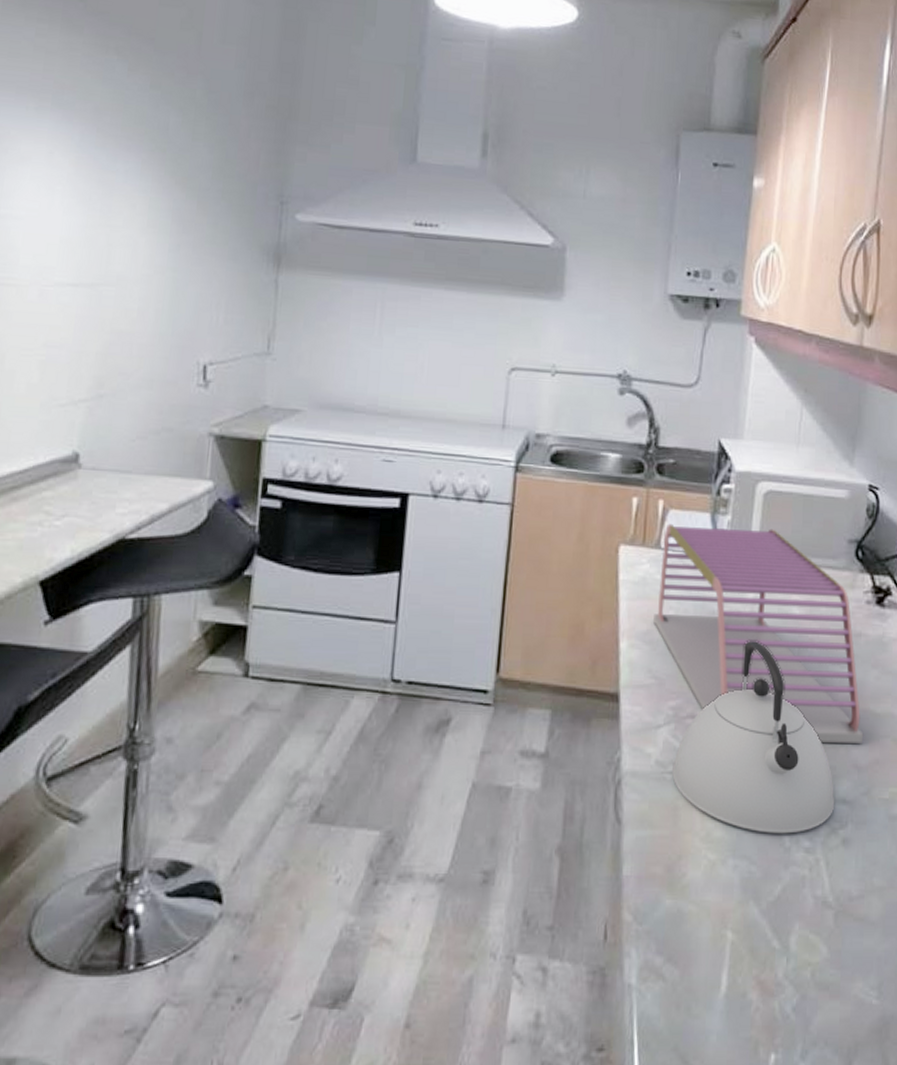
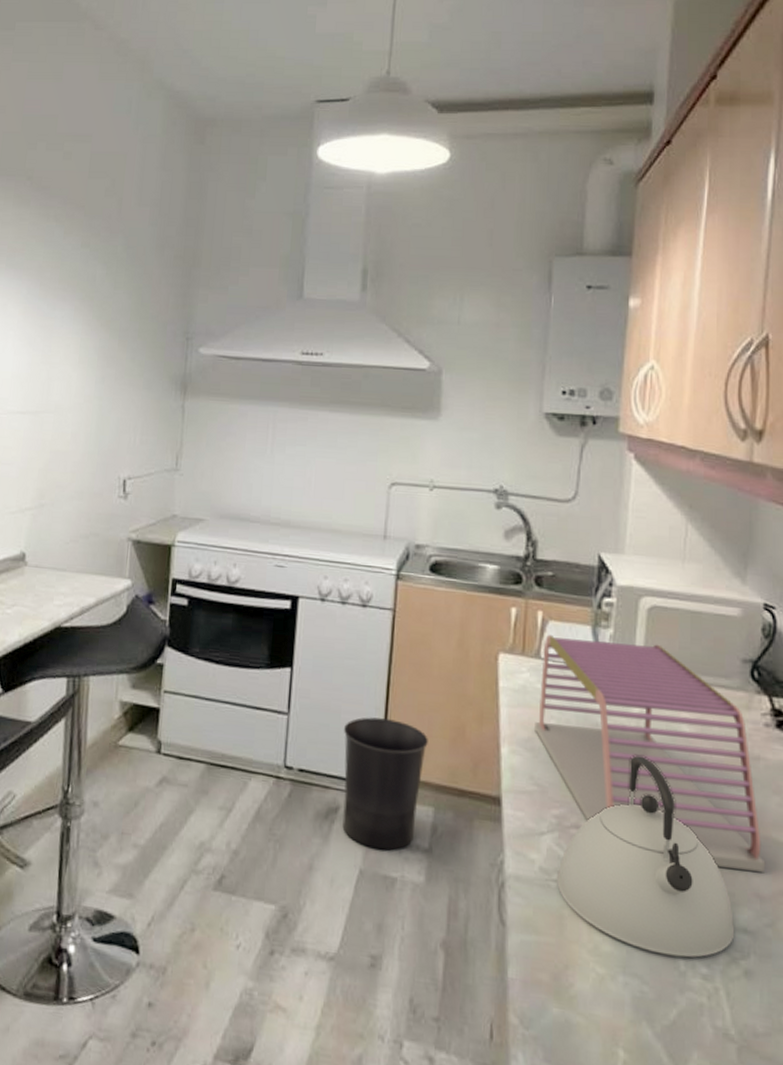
waste bin: none [454,620,546,759] -> present [342,717,428,851]

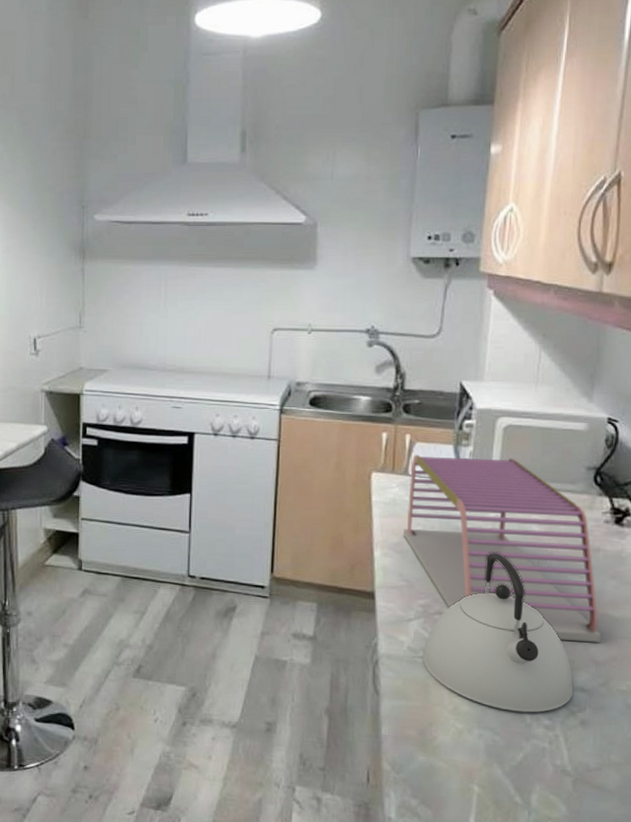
waste bin: present [342,717,428,851] -> none [237,532,311,640]

